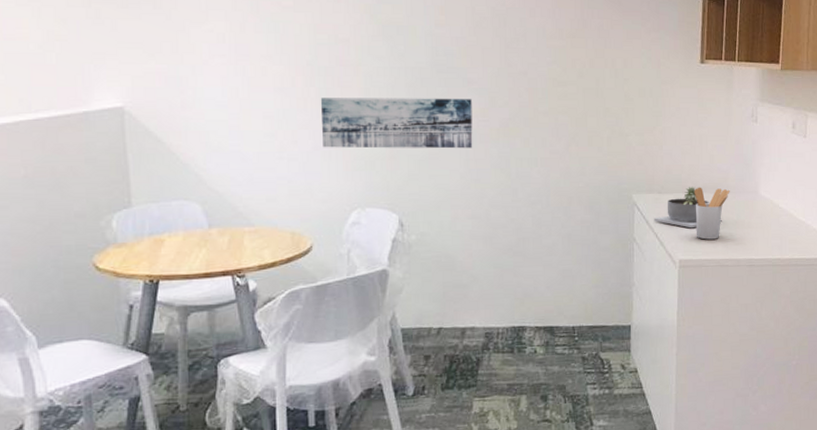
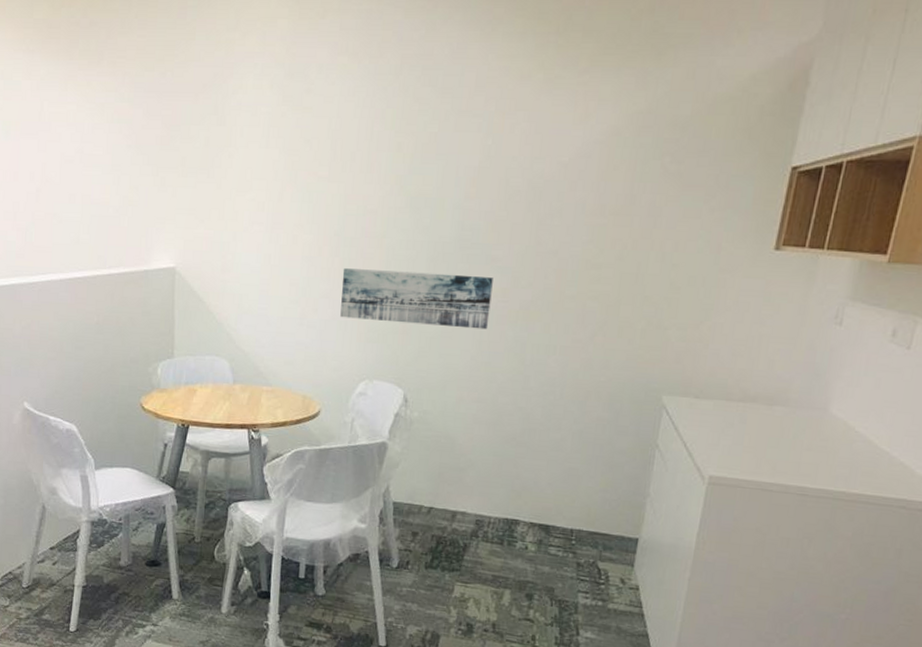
succulent planter: present [653,187,723,229] -> none [684,394,774,442]
utensil holder: present [694,187,730,240] -> none [735,395,790,459]

